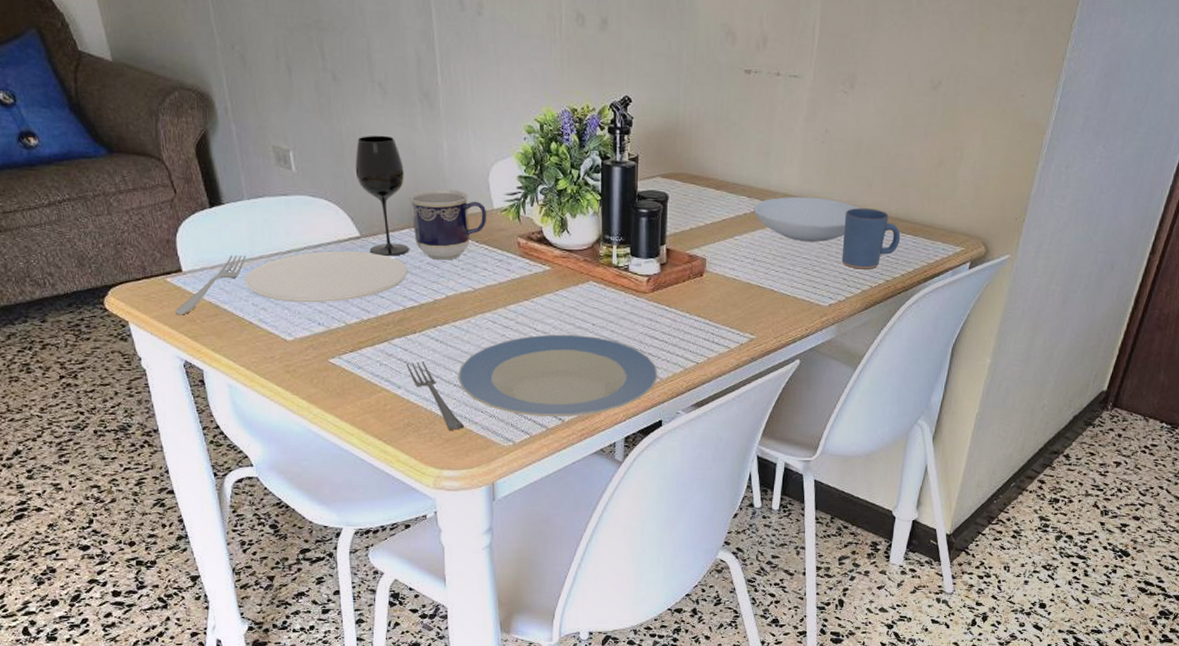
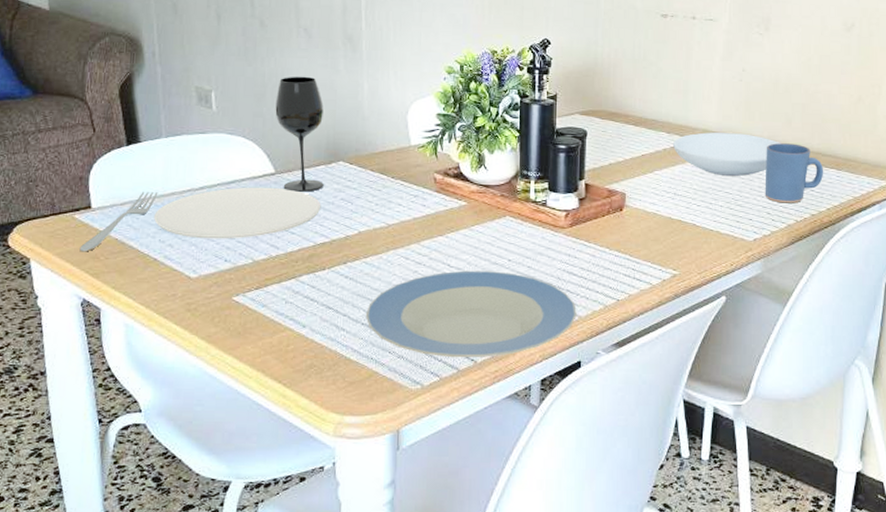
fork: present [406,361,465,431] -> none [313,299,371,373]
cup: present [408,189,487,260] -> none [326,126,404,196]

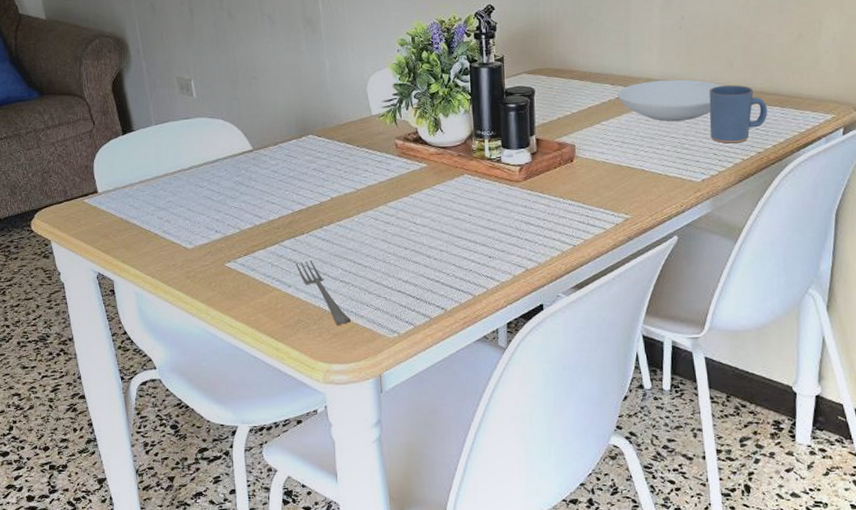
fork: present [79,192,158,252] -> none [91,175,153,232]
plate: present [154,187,321,239] -> none [151,163,296,214]
wine glass: present [275,76,324,192] -> none [248,59,297,166]
fork: none [313,299,371,373] -> present [296,260,352,325]
plate: present [365,270,577,358] -> none [343,226,536,308]

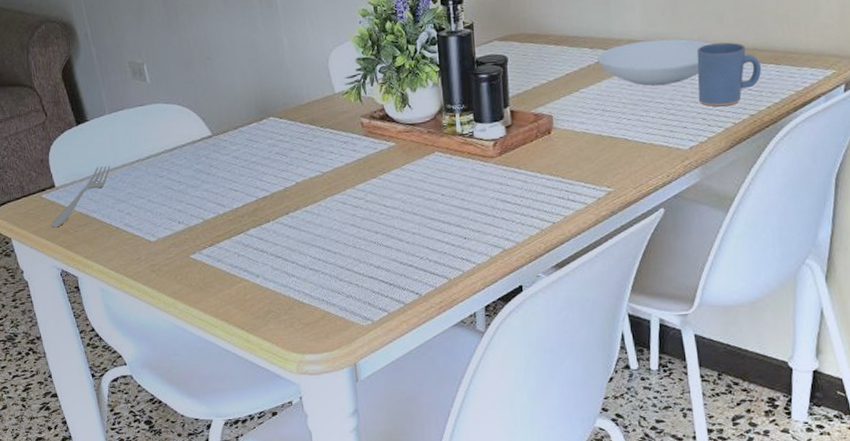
fork: none [91,175,153,232] -> present [51,166,111,228]
fork: present [296,260,352,325] -> none [263,249,323,314]

